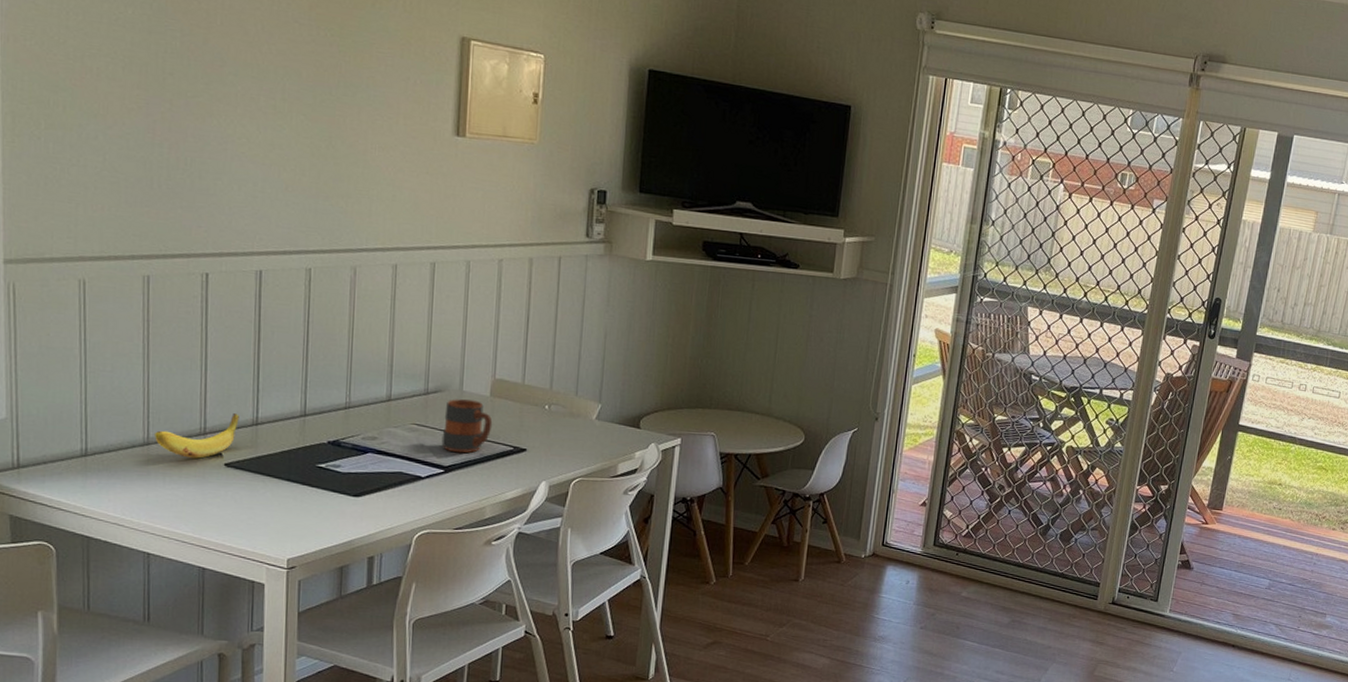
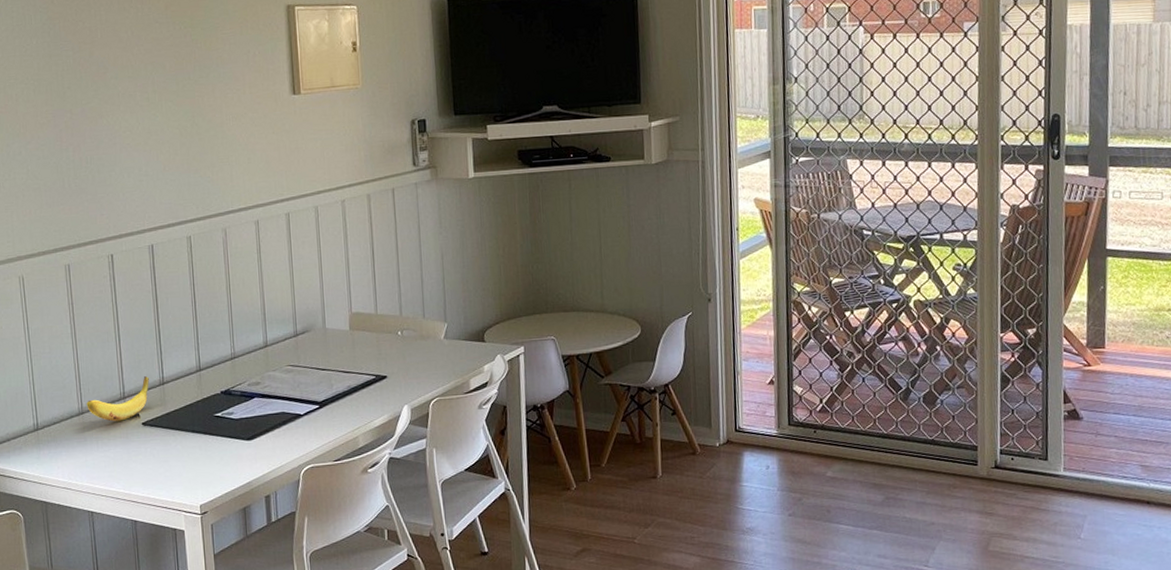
mug: present [441,399,493,454] -> none [313,336,355,388]

